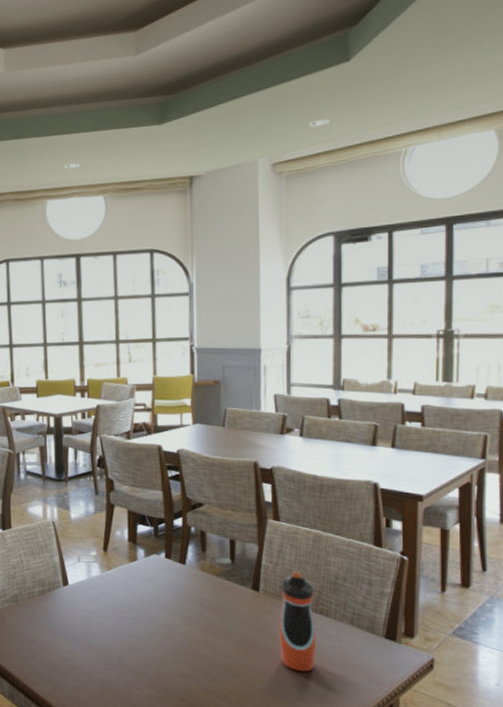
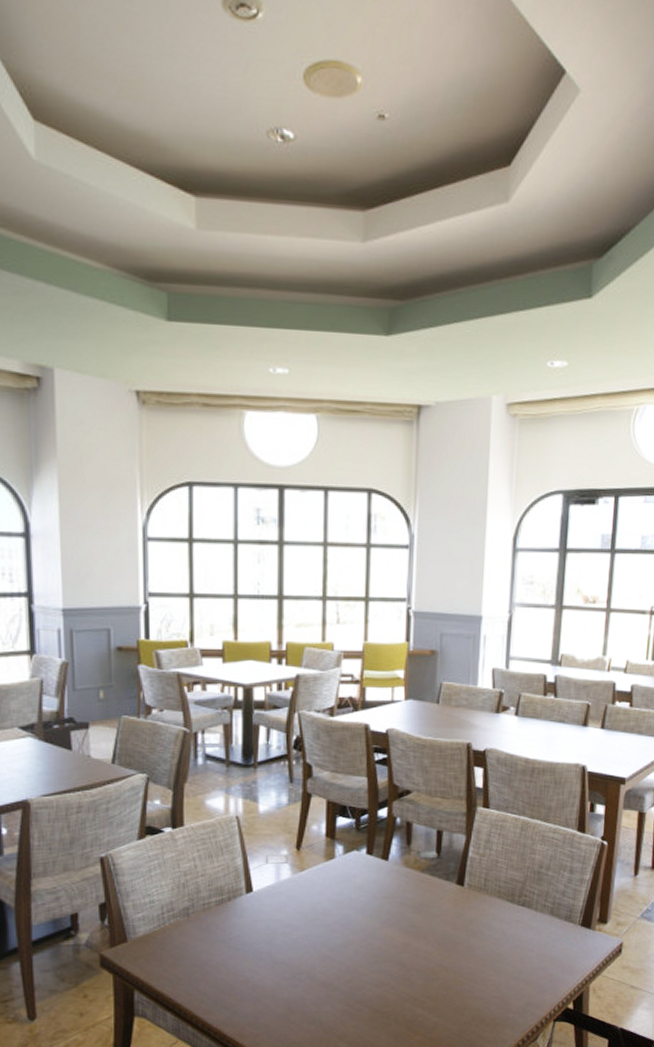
water bottle: present [278,571,317,672] -> none [480,862,518,968]

